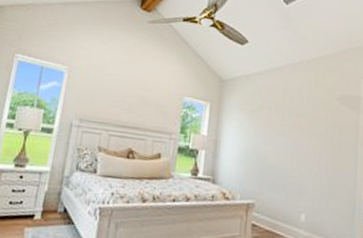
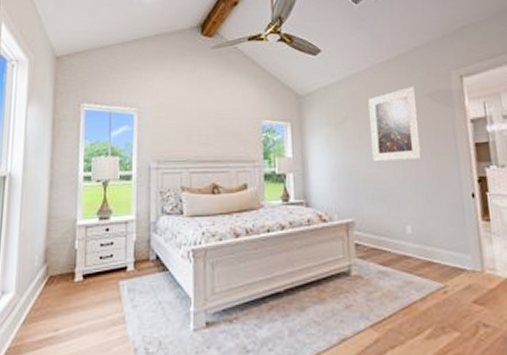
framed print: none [280,87,328,155] -> present [368,86,422,162]

